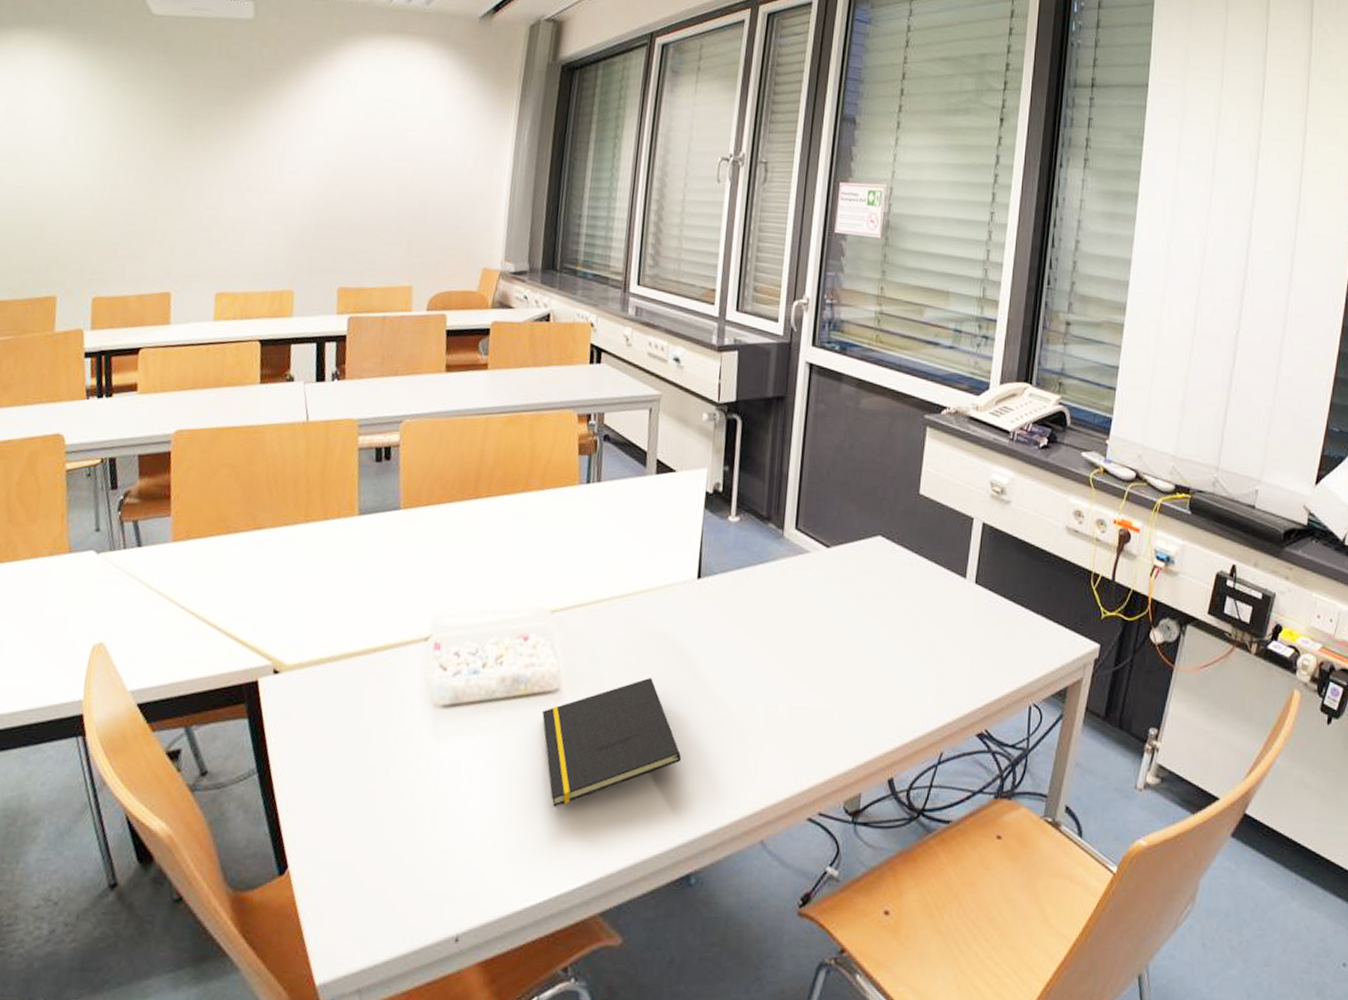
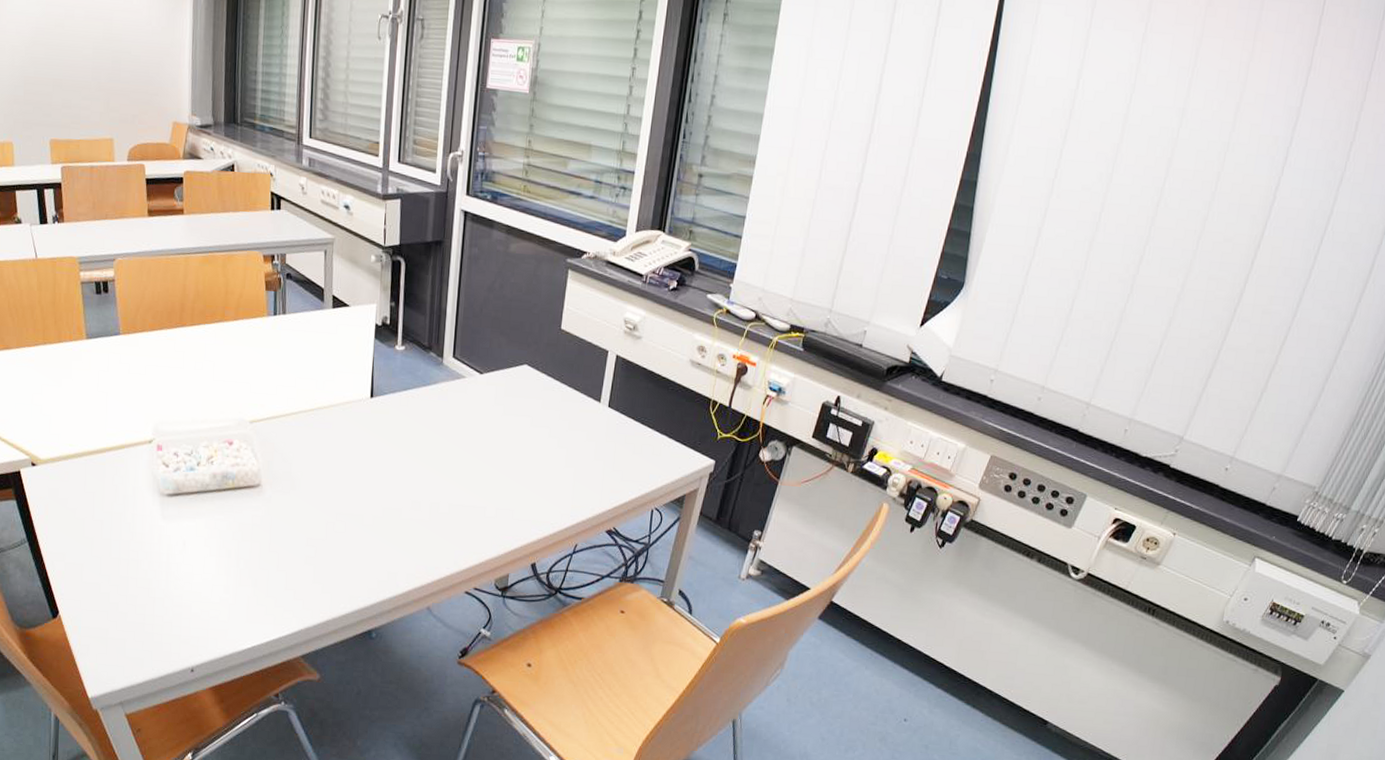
notepad: present [542,678,682,807] -> none [248,478,362,576]

